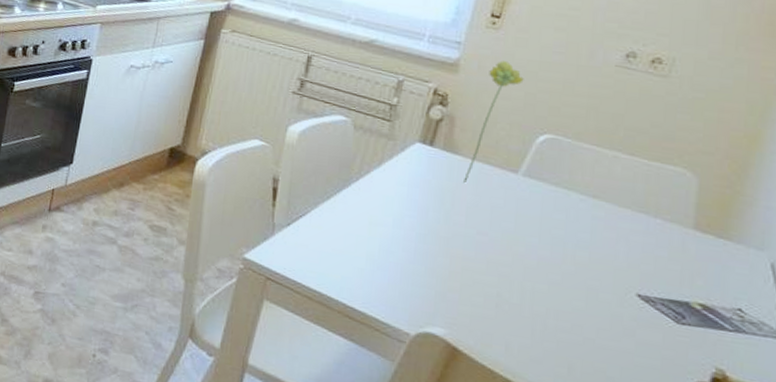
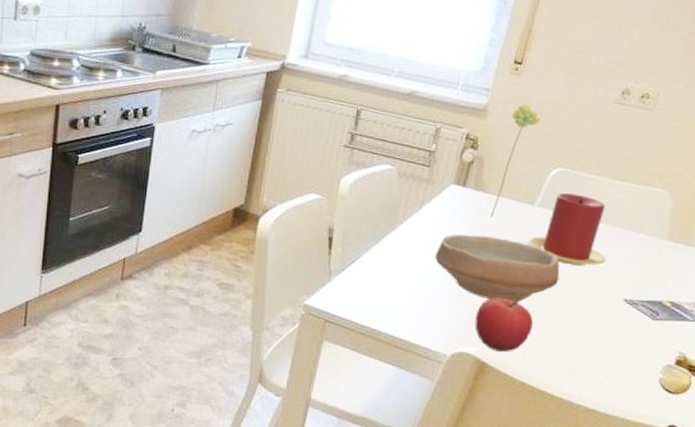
bowl: none [395,197,552,283] -> present [434,234,560,303]
fruit: none [444,274,519,340] -> present [475,298,534,353]
candle: none [510,163,612,250] -> present [528,193,607,266]

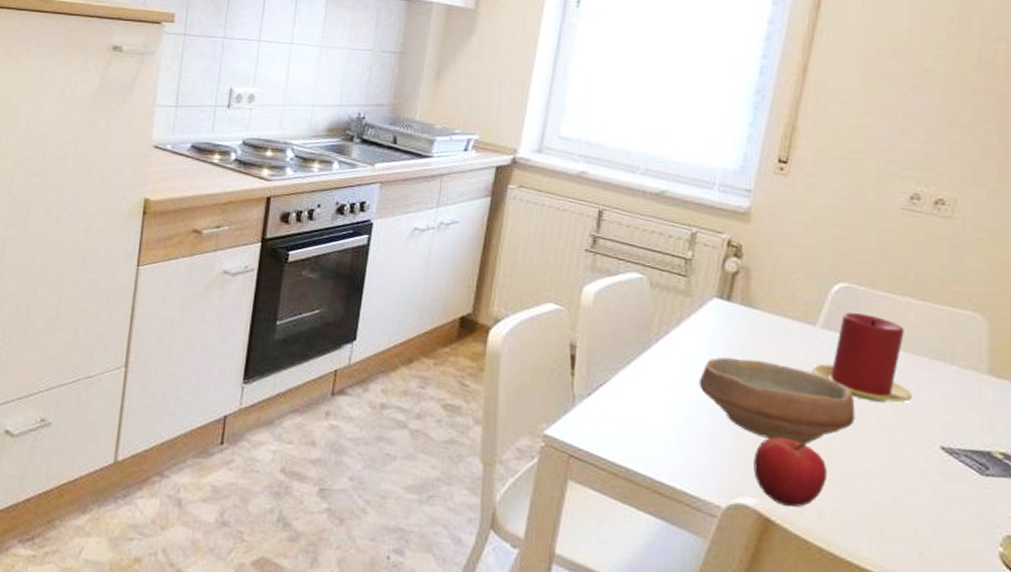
flower: present [490,104,541,218] -> none [763,208,815,340]

